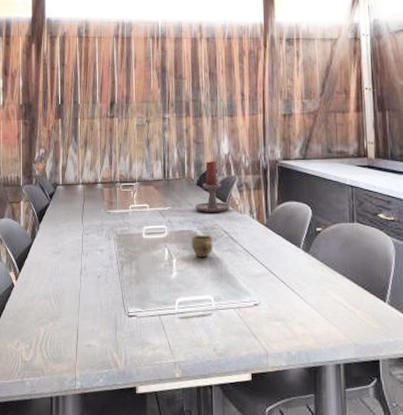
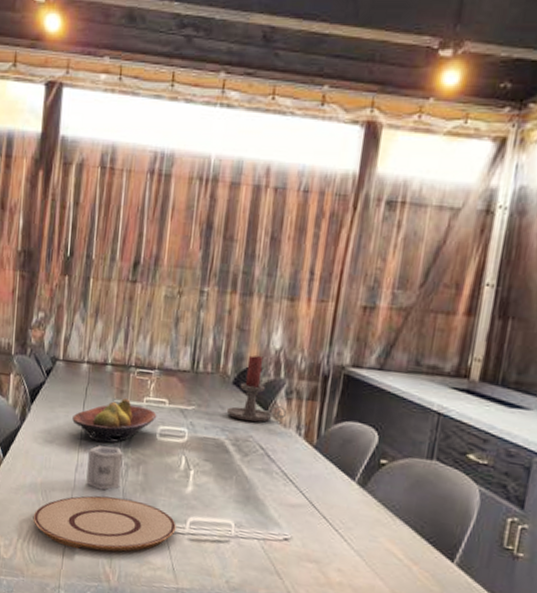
plate: none [48,291,167,342] -> present [33,495,176,552]
fruit bowl: none [74,208,141,248] -> present [72,398,157,444]
cup: none [90,249,118,287] -> present [86,445,123,491]
cup: present [191,235,213,258] -> none [215,445,245,474]

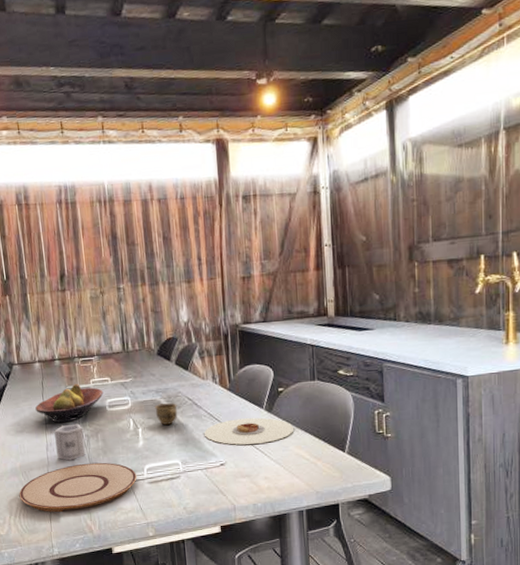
cup: none [215,445,245,474] -> present [155,403,178,426]
candle holder: present [226,355,287,423] -> none [156,329,203,382]
plate: none [271,485,391,526] -> present [205,417,294,445]

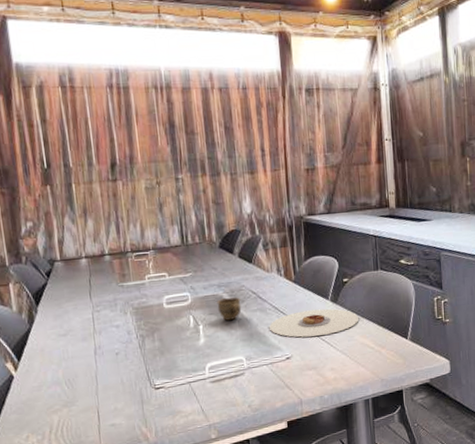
plate: present [19,462,137,513] -> none [61,363,198,422]
fruit bowl: present [35,384,104,423] -> none [81,280,160,324]
cup: present [54,423,86,461] -> none [104,323,140,364]

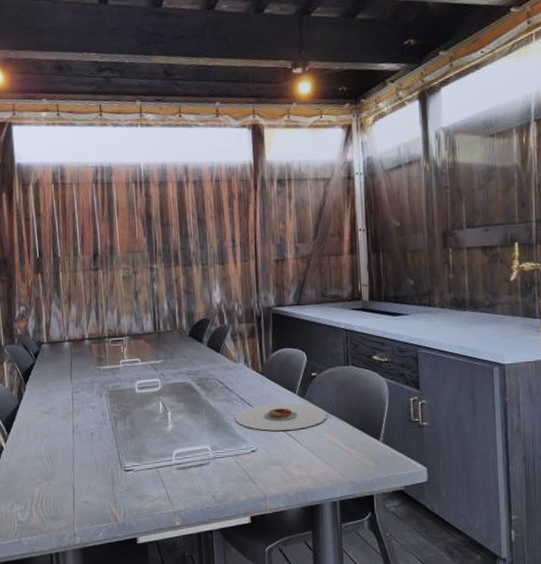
cup: present [217,297,242,321] -> none [185,386,209,410]

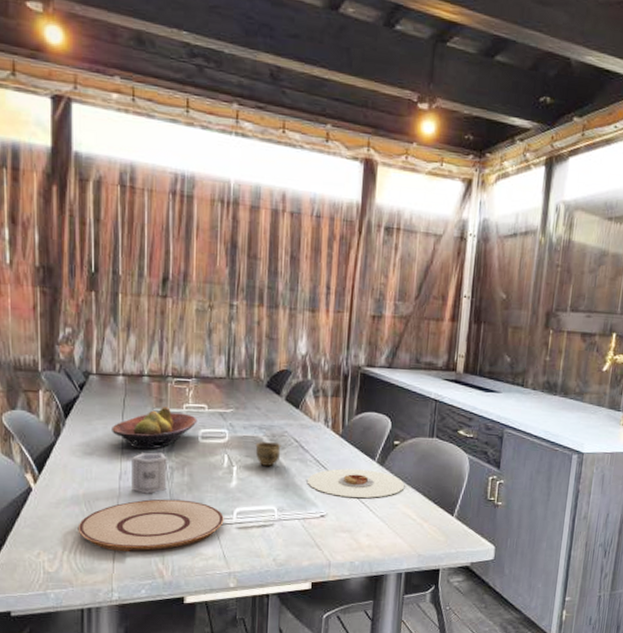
plate: none [42,446,165,499] -> present [78,498,224,553]
fruit bowl: none [63,364,133,405] -> present [112,407,198,450]
cup: none [81,405,113,444] -> present [131,452,167,494]
cup: none [185,386,209,410] -> present [255,442,281,467]

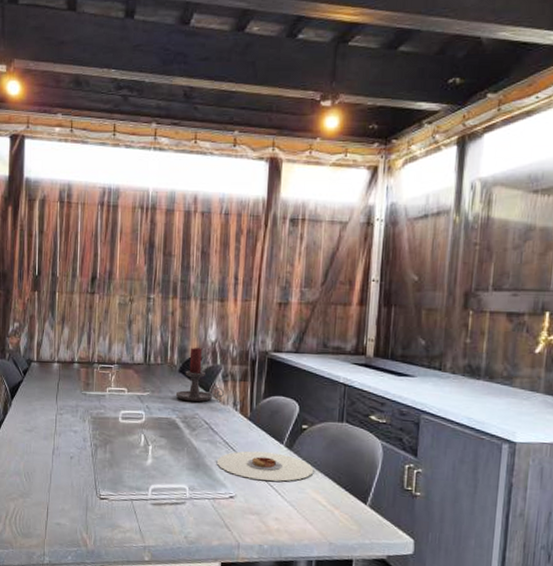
plate: present [78,498,224,553] -> none [18,473,140,521]
fruit bowl: present [112,407,198,450] -> none [47,390,118,429]
cup: present [131,452,167,494] -> none [62,431,92,468]
cup: present [255,442,281,467] -> none [168,423,193,447]
candle holder: none [262,361,316,419] -> present [175,348,225,402]

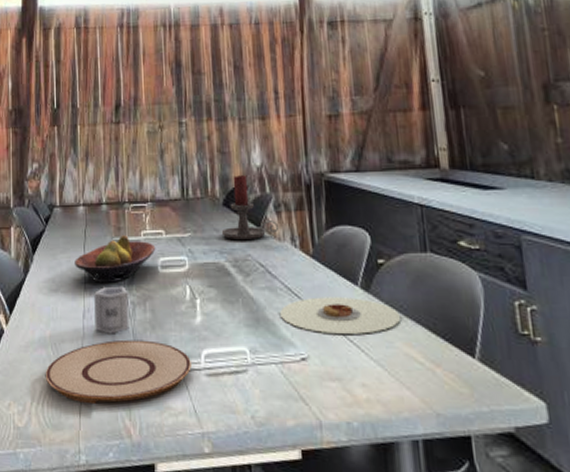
plate: none [18,473,140,521] -> present [45,339,191,405]
fruit bowl: none [47,390,118,429] -> present [75,235,156,284]
cup: none [62,431,92,468] -> present [94,286,129,334]

